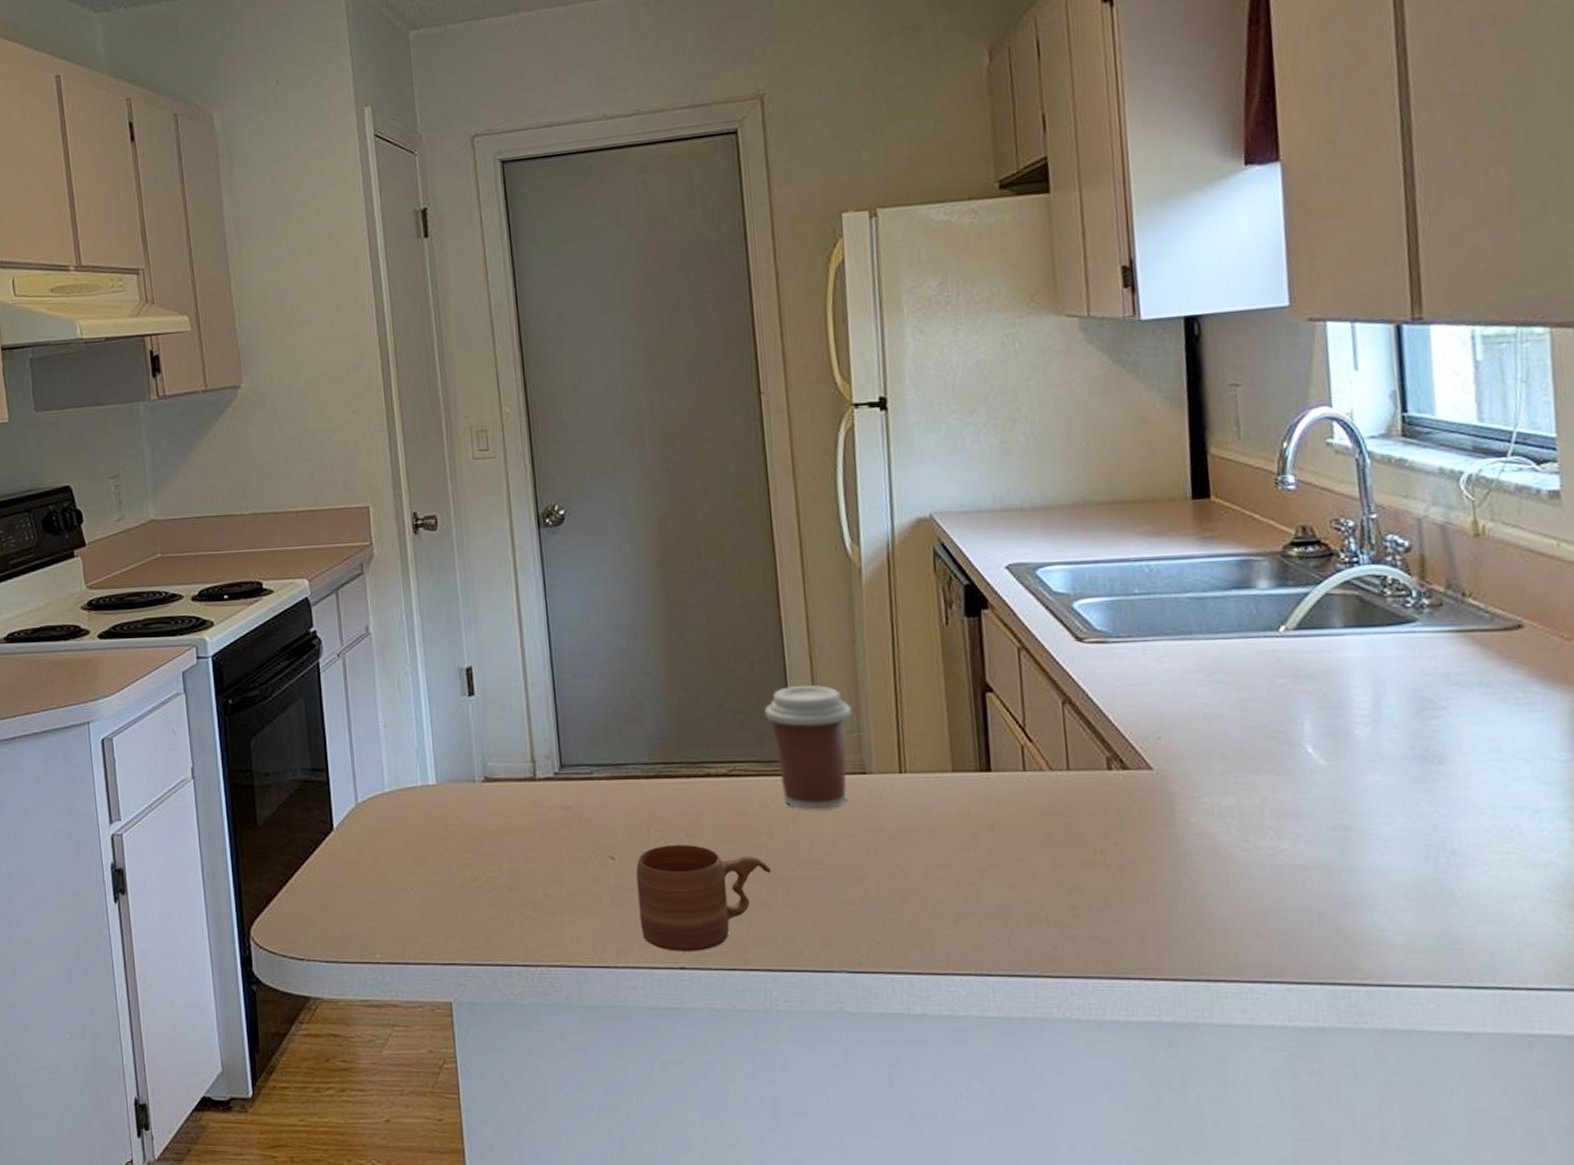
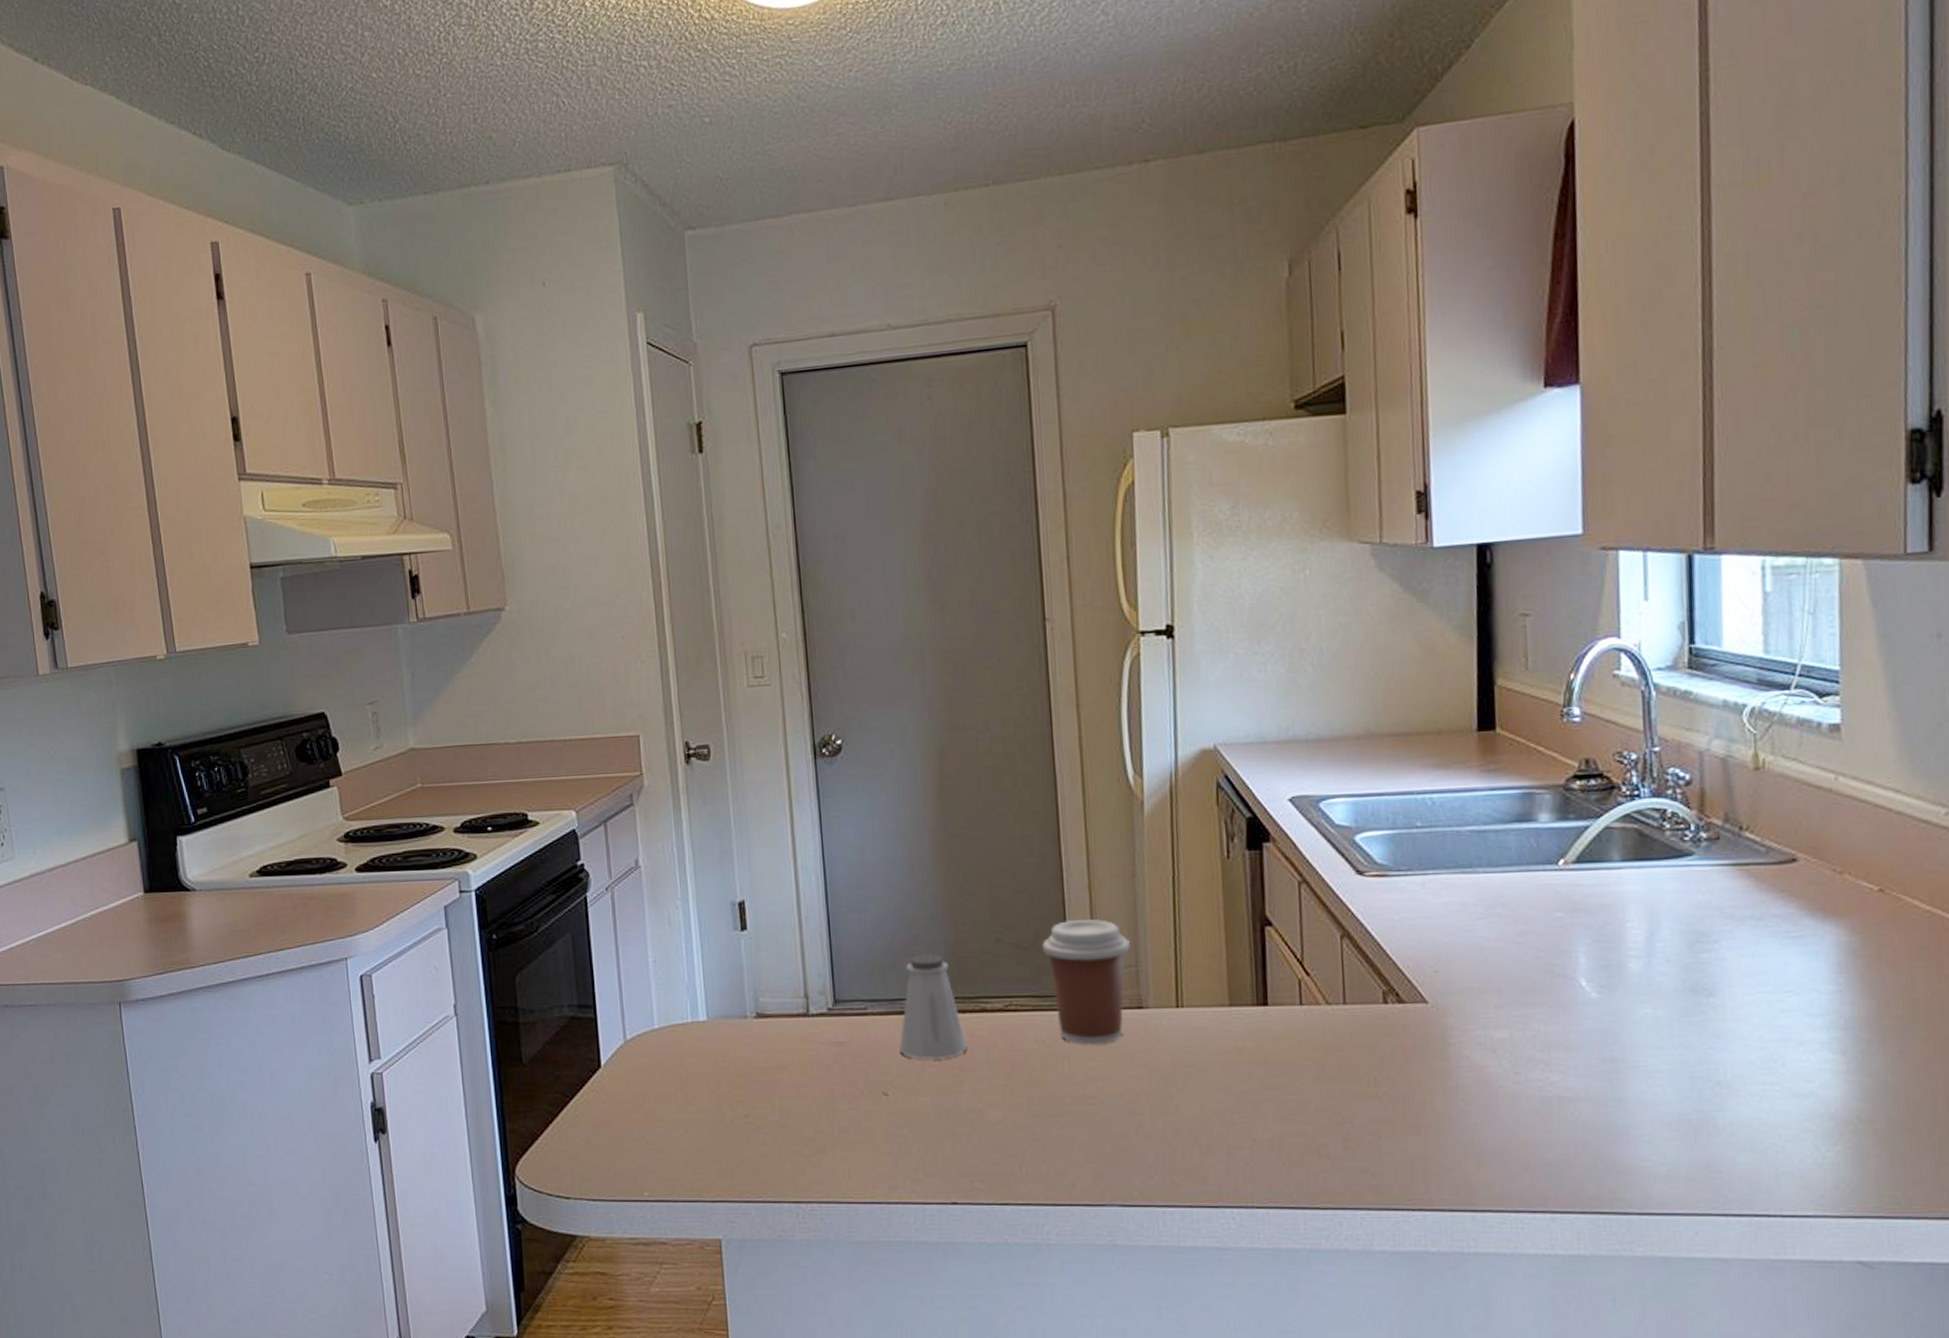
saltshaker: none [625,719,692,825] -> present [899,954,967,1061]
mug: present [636,845,772,952] -> none [909,1080,1046,1187]

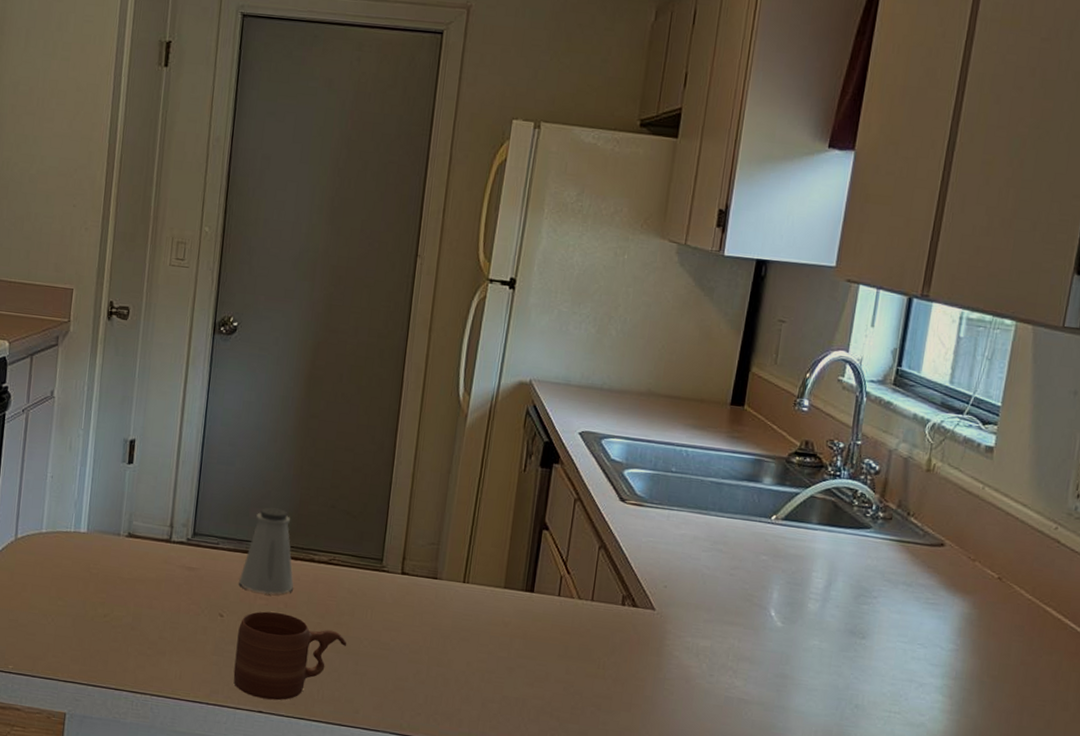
mug: none [909,1080,1046,1187] -> present [233,611,347,701]
coffee cup: present [1042,919,1130,1045] -> none [367,499,437,603]

